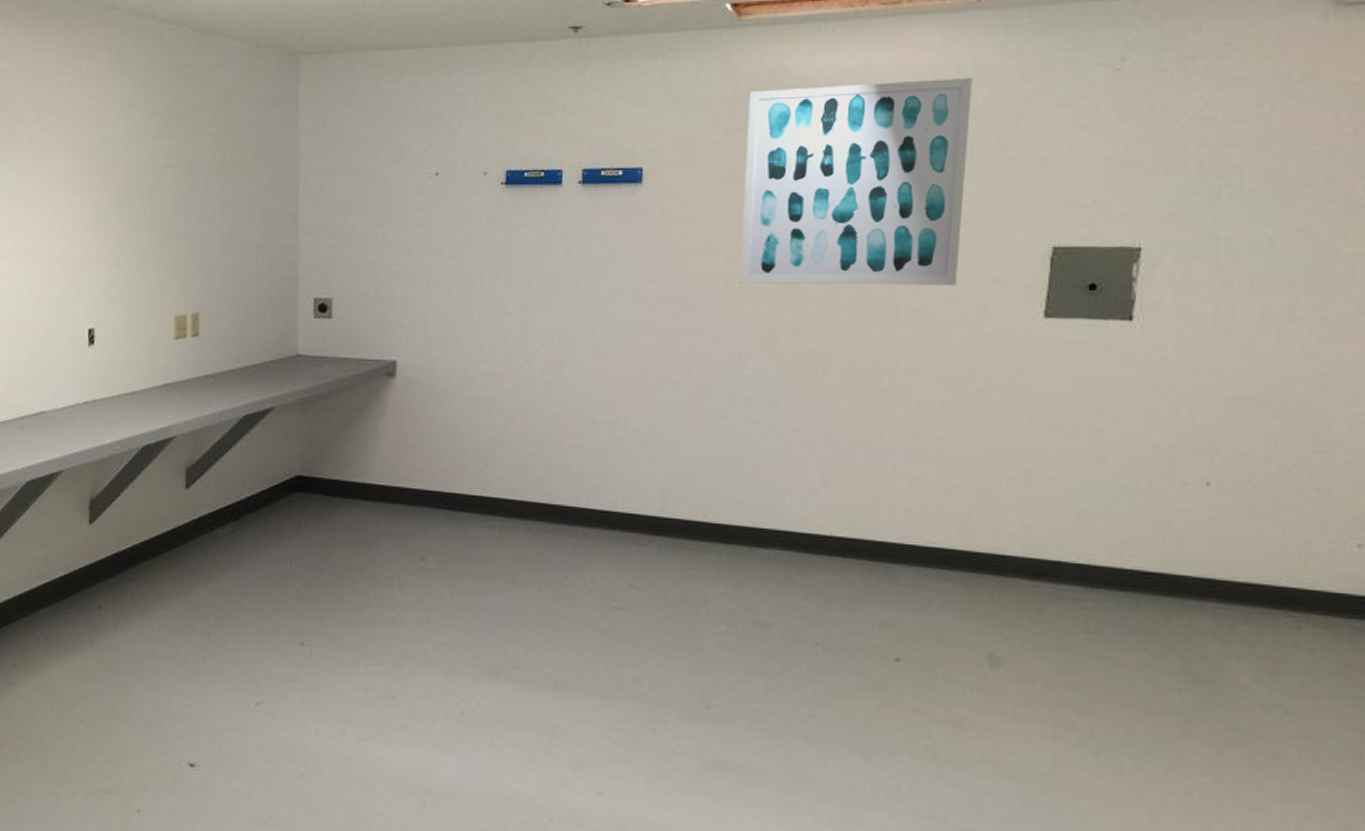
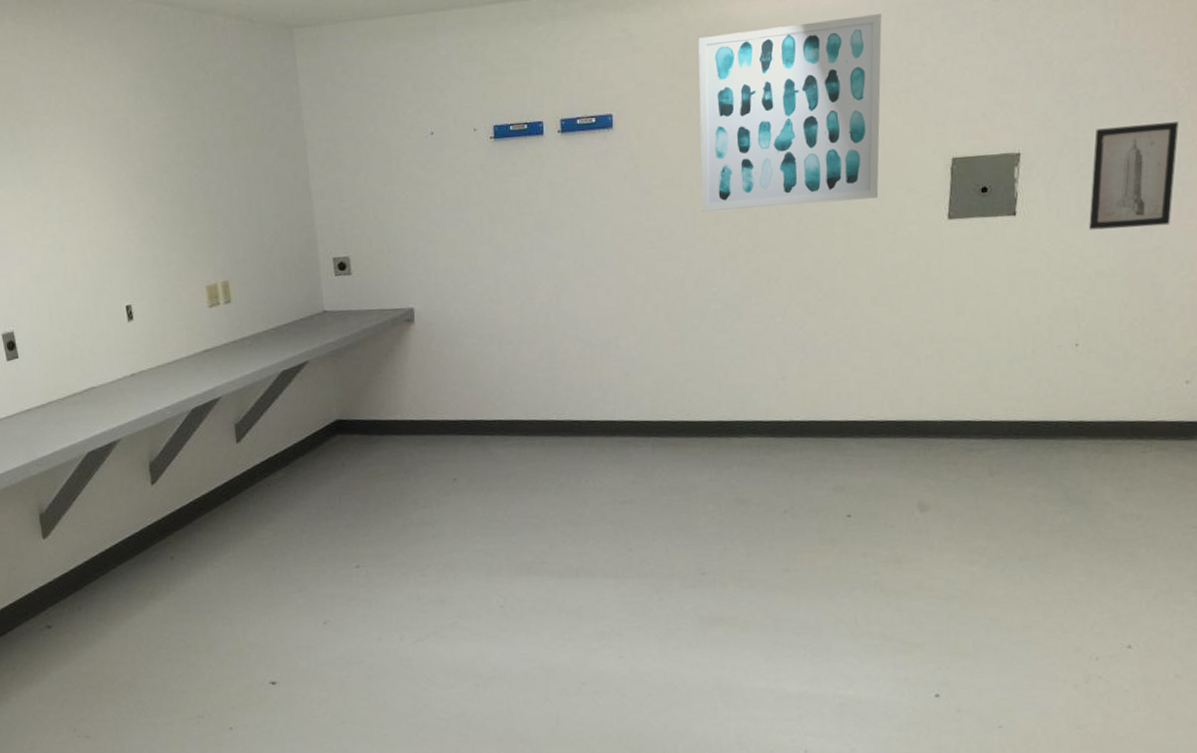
wall art: none [1229,226,1353,349] -> present [1089,122,1179,230]

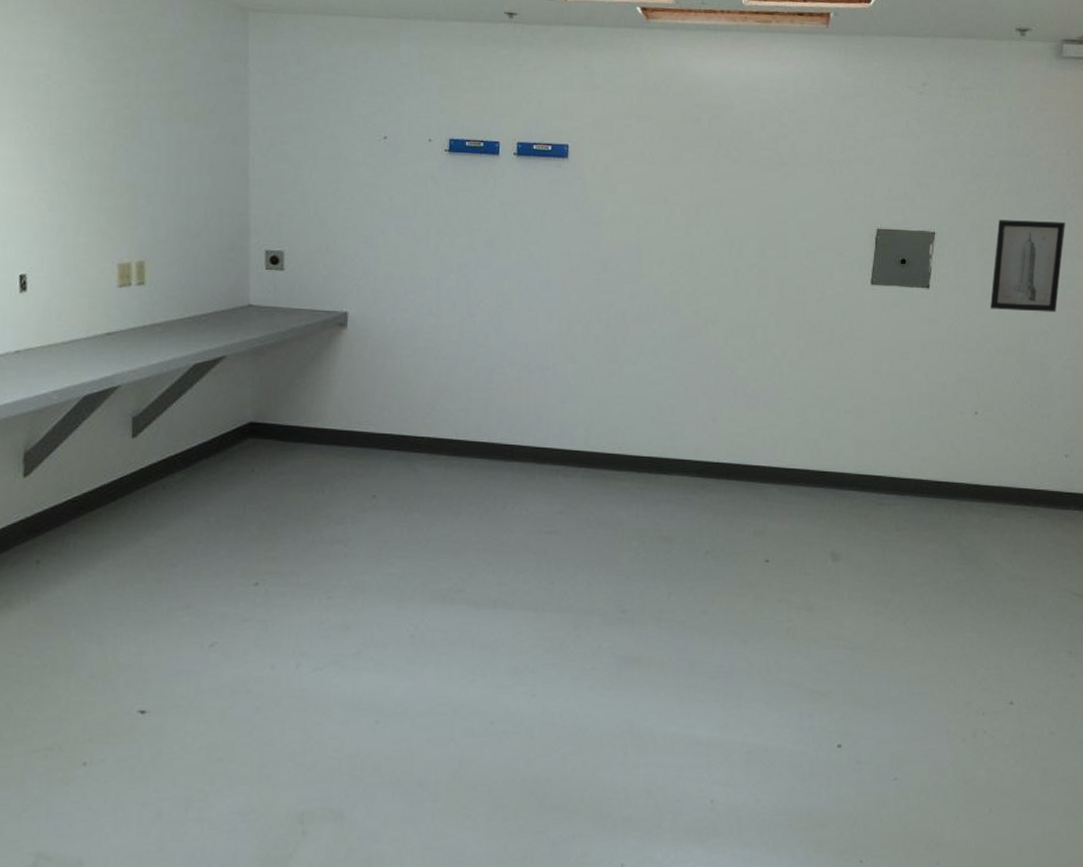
wall art: present [698,14,882,212] -> none [648,85,822,257]

